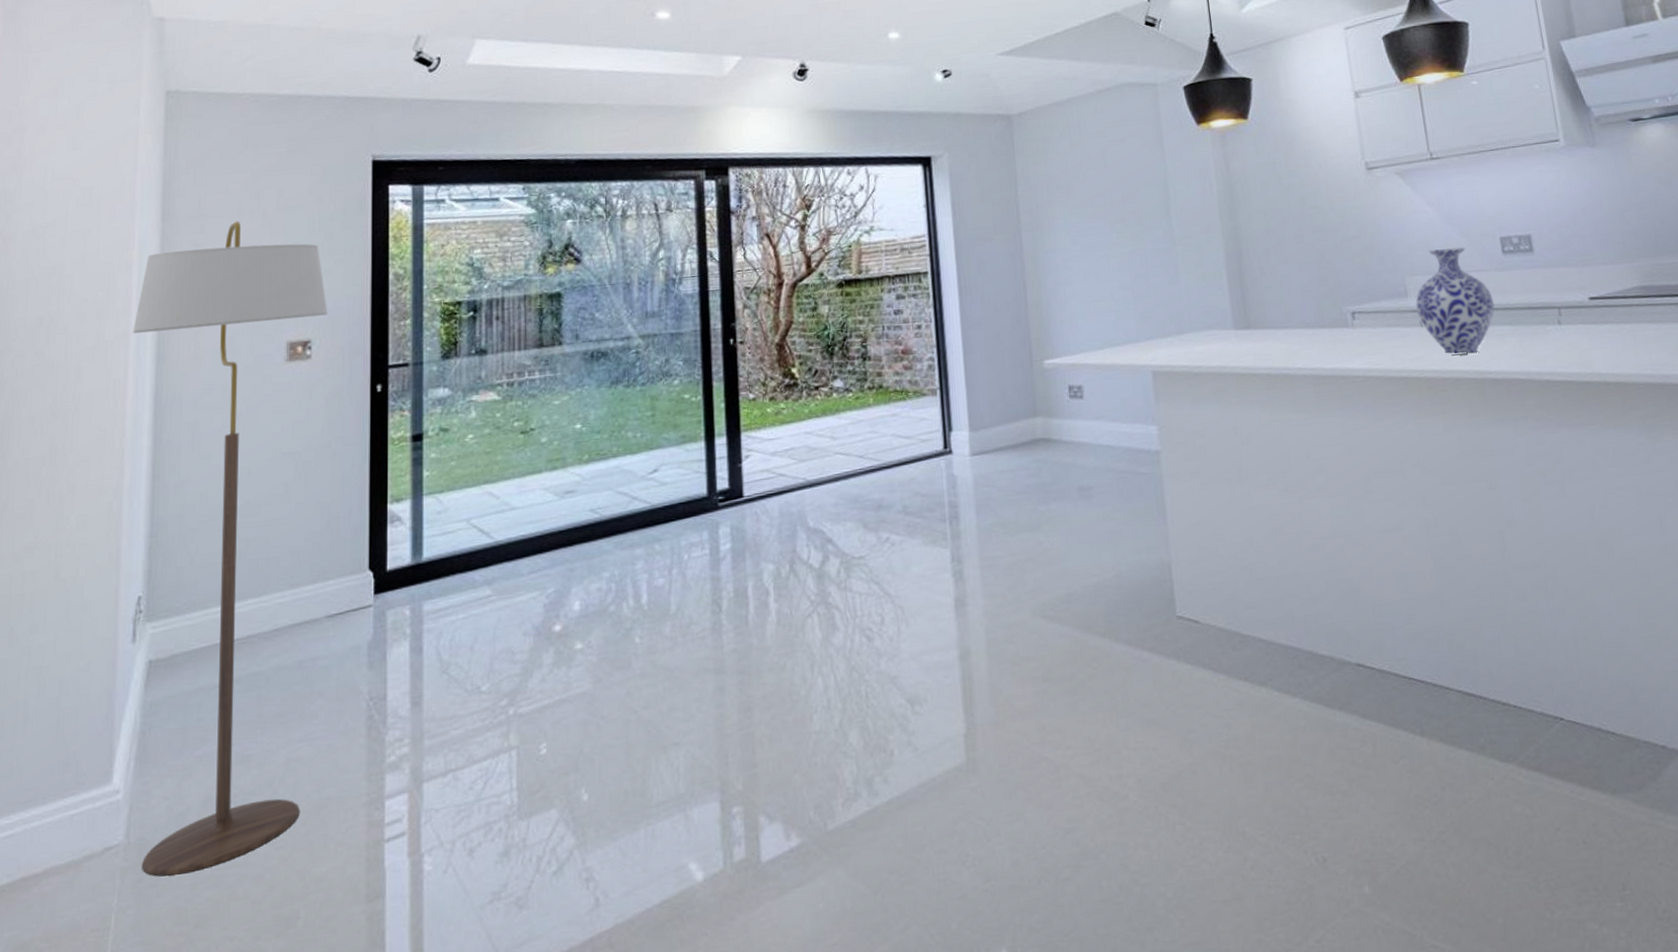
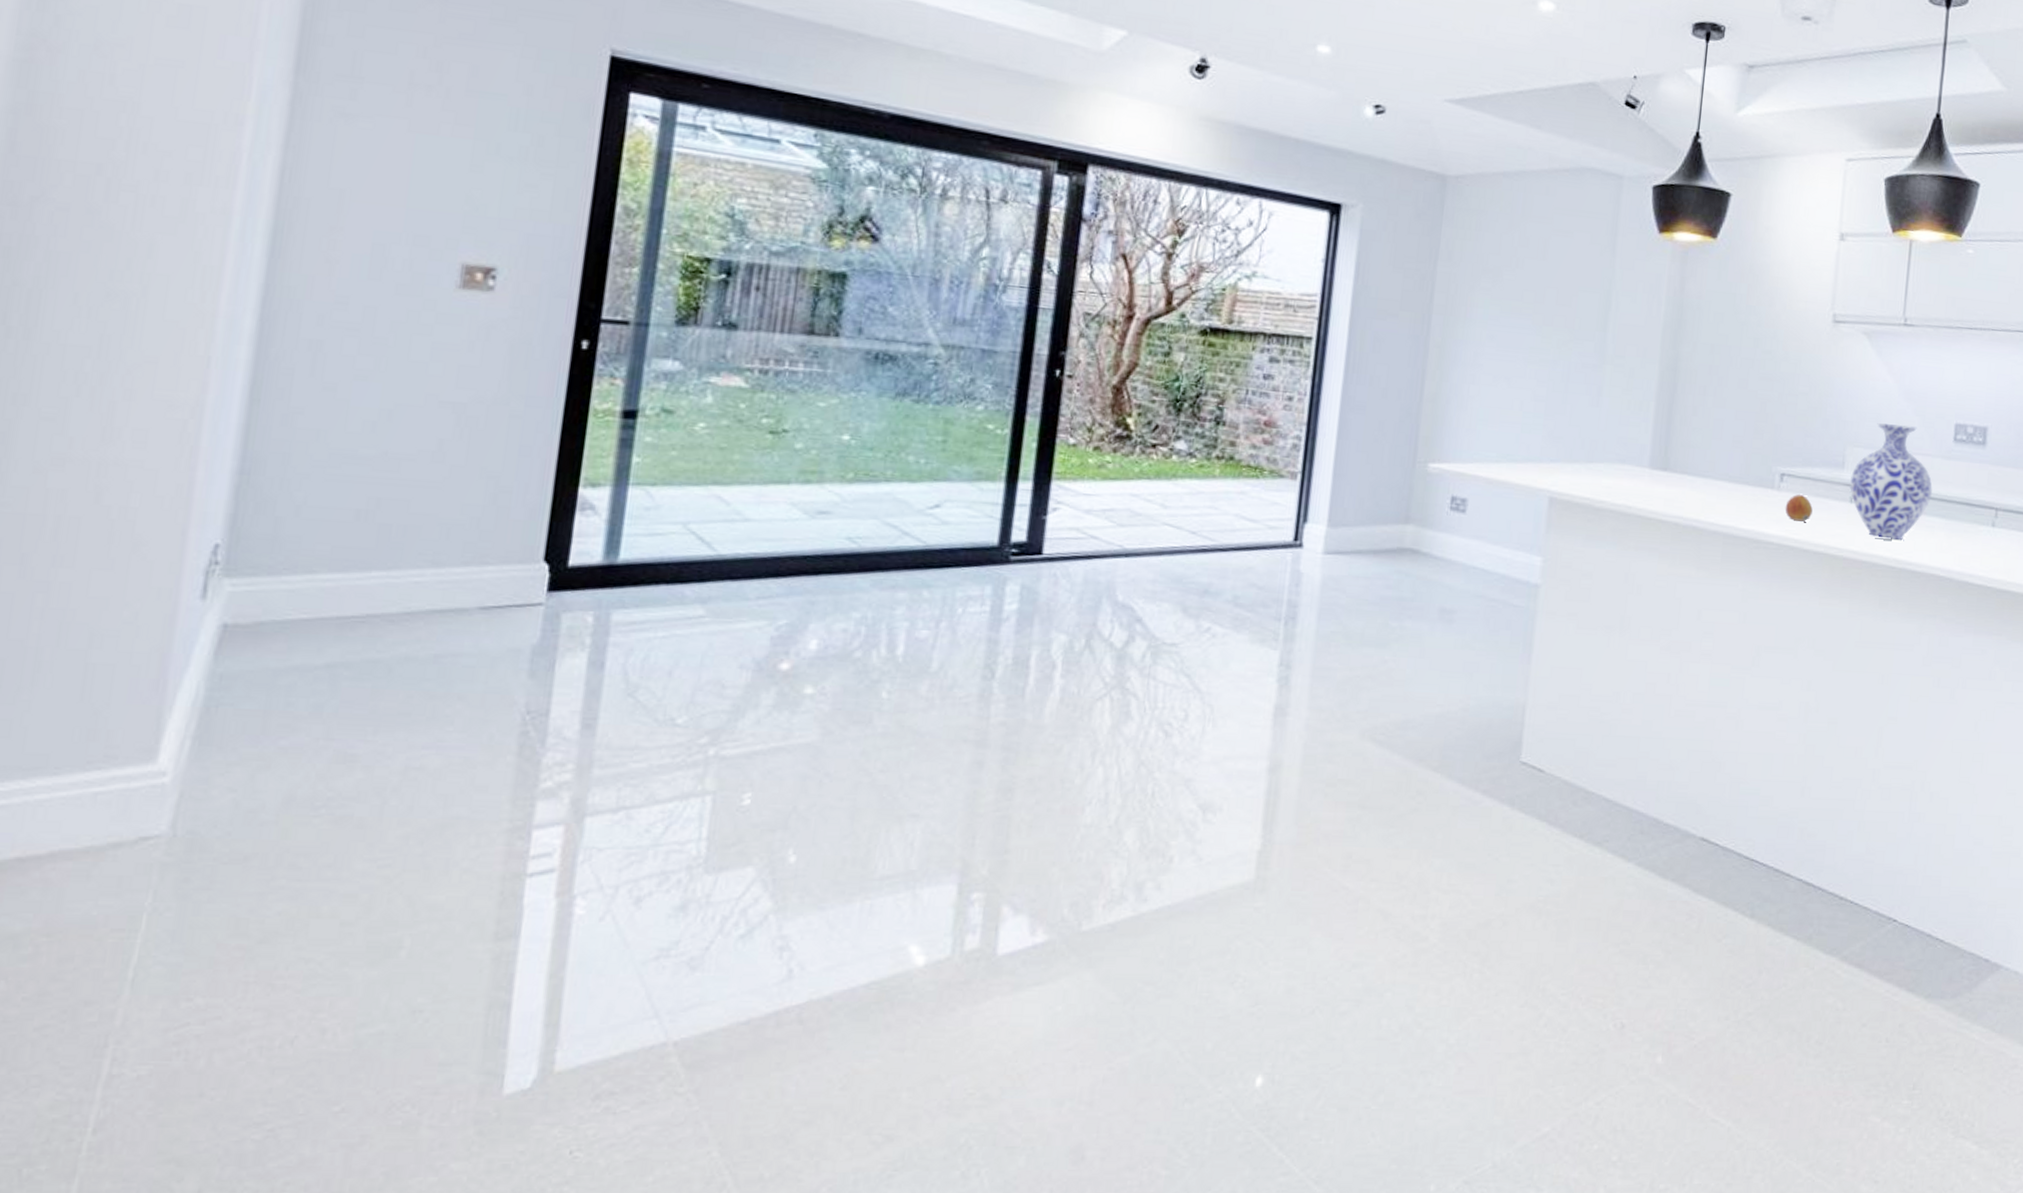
floor lamp: present [133,221,328,877] -> none [190,94,525,880]
fruit: none [1362,328,1389,353] -> present [1785,494,1813,522]

